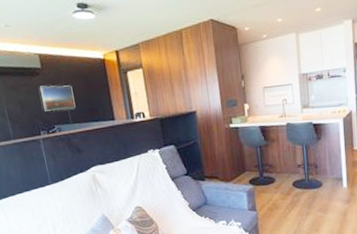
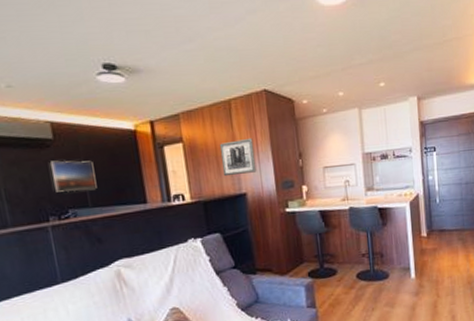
wall art: none [172,62,205,97] -> present [219,137,257,177]

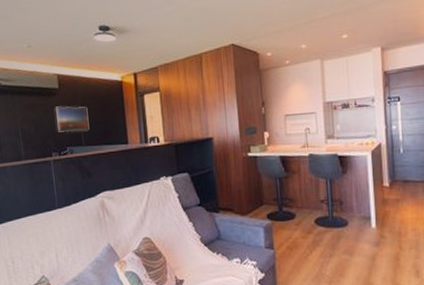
wall art: present [219,137,257,177] -> none [190,87,223,122]

